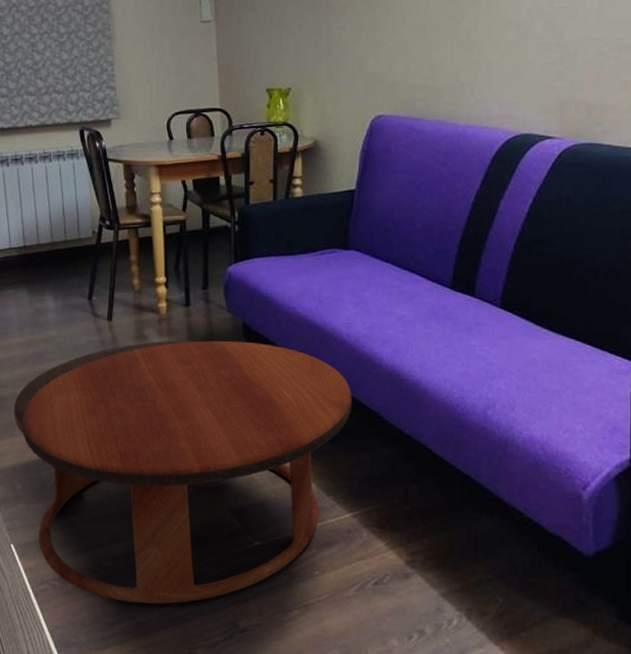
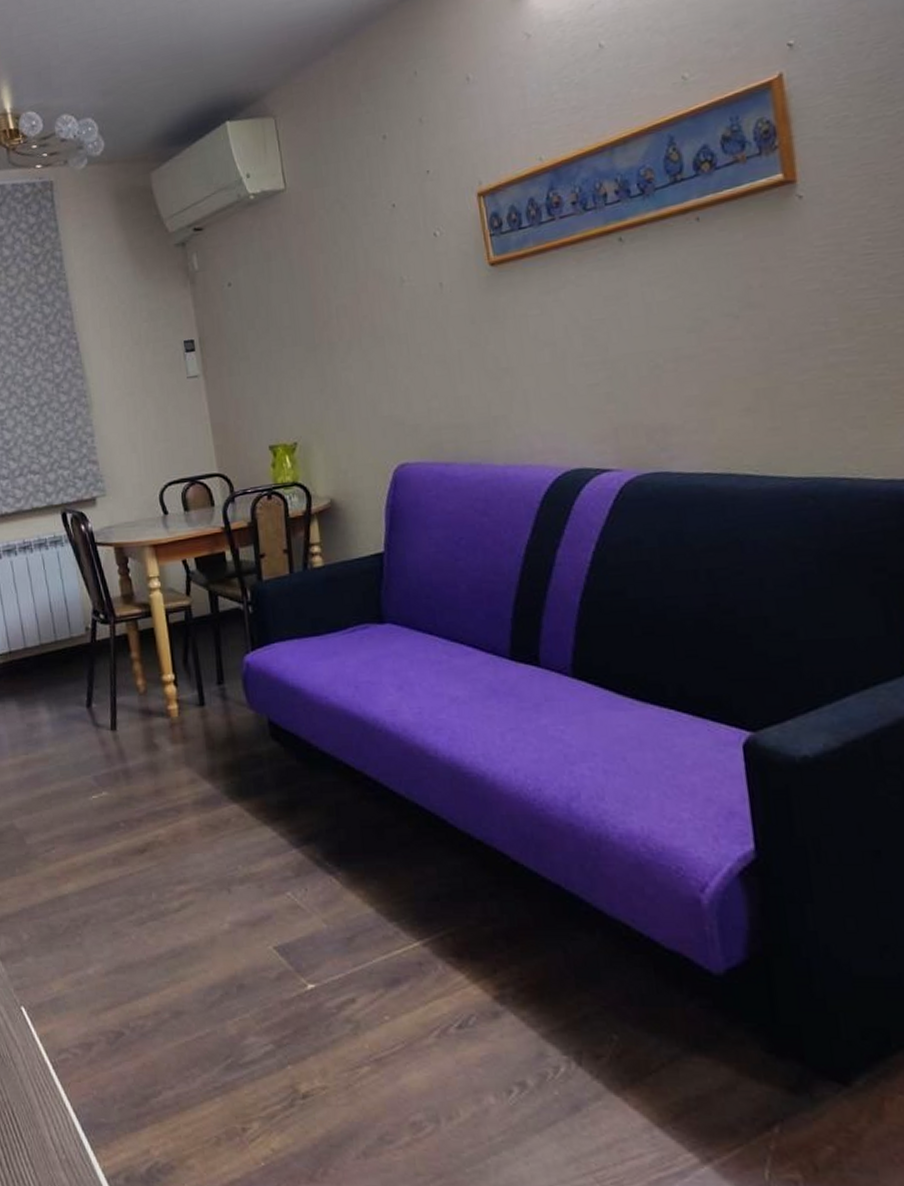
coffee table: present [13,340,353,604] -> none [12,743,408,1070]

